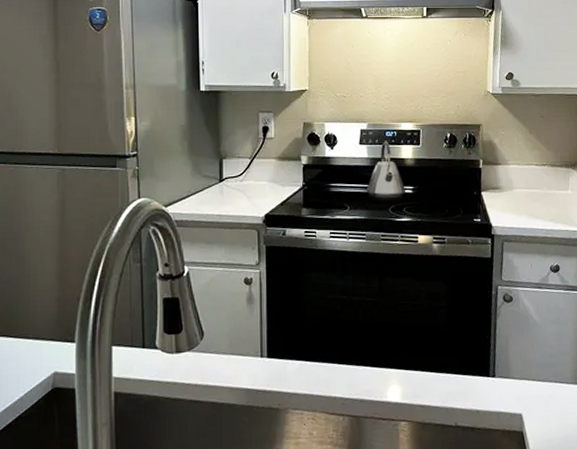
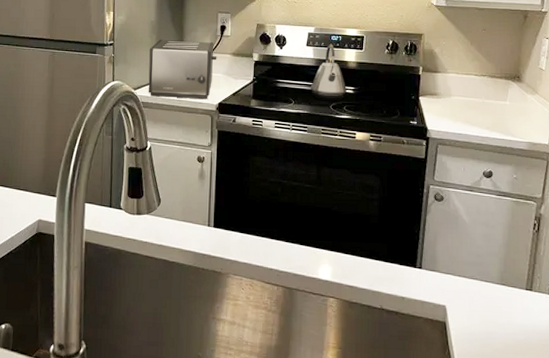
toaster: none [181,146,261,213] -> present [148,40,217,100]

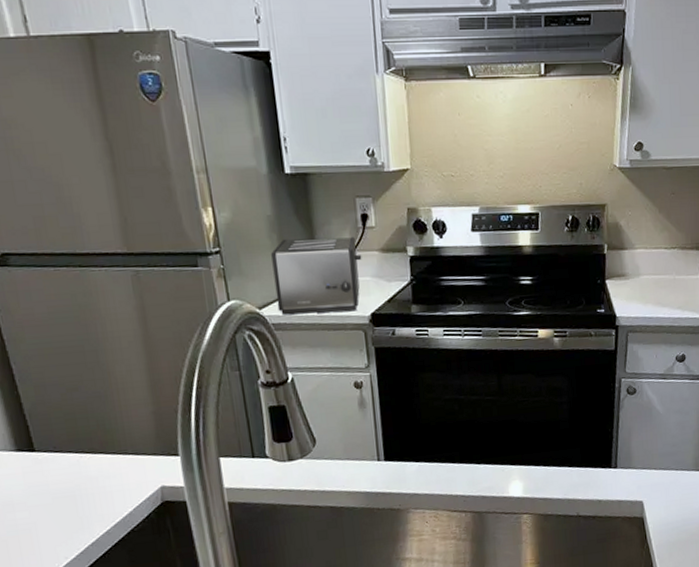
kettle: present [311,44,347,102] -> none [481,226,524,298]

